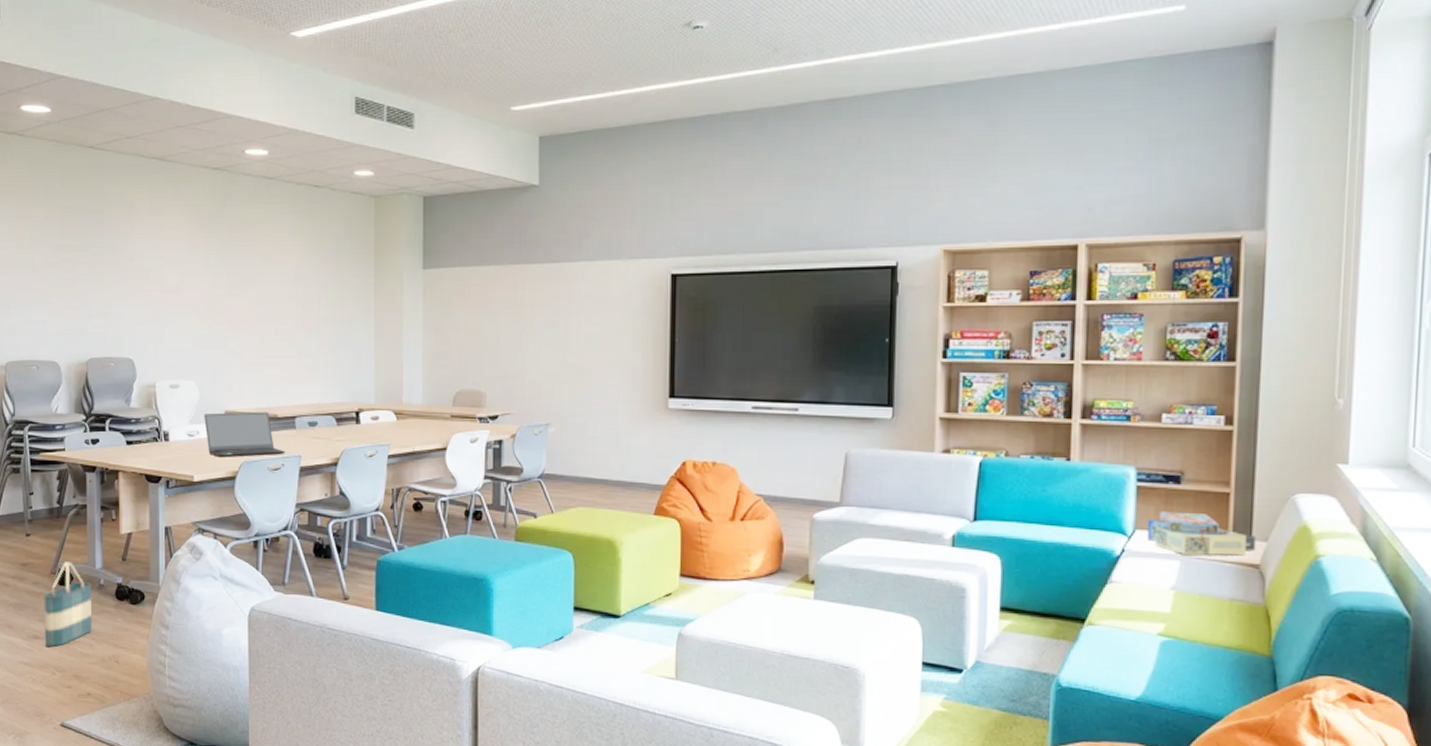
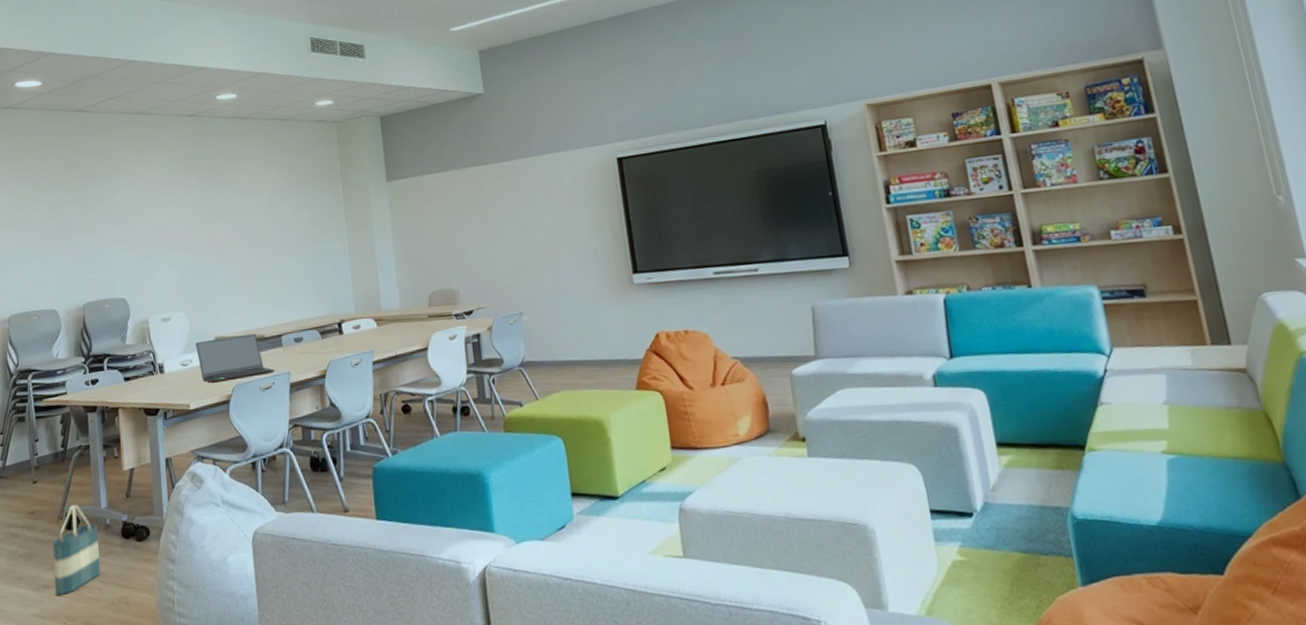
board game: present [1146,511,1257,556] -> none [1122,324,1239,369]

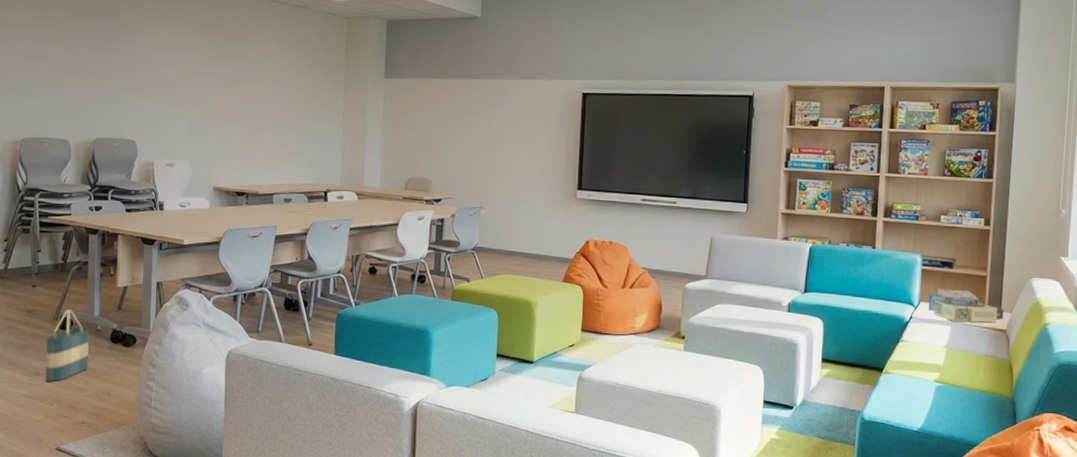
laptop: present [195,333,275,383] -> none [195,188,264,226]
board game: none [1122,324,1239,369] -> present [928,288,1005,323]

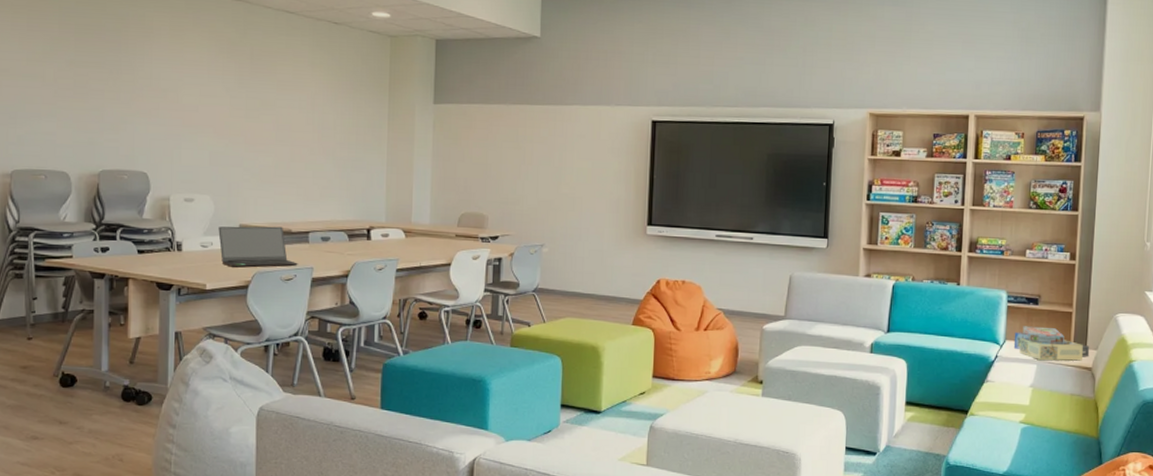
tote bag: present [45,309,90,383] -> none [44,365,97,448]
laptop: none [195,188,264,226] -> present [218,226,298,268]

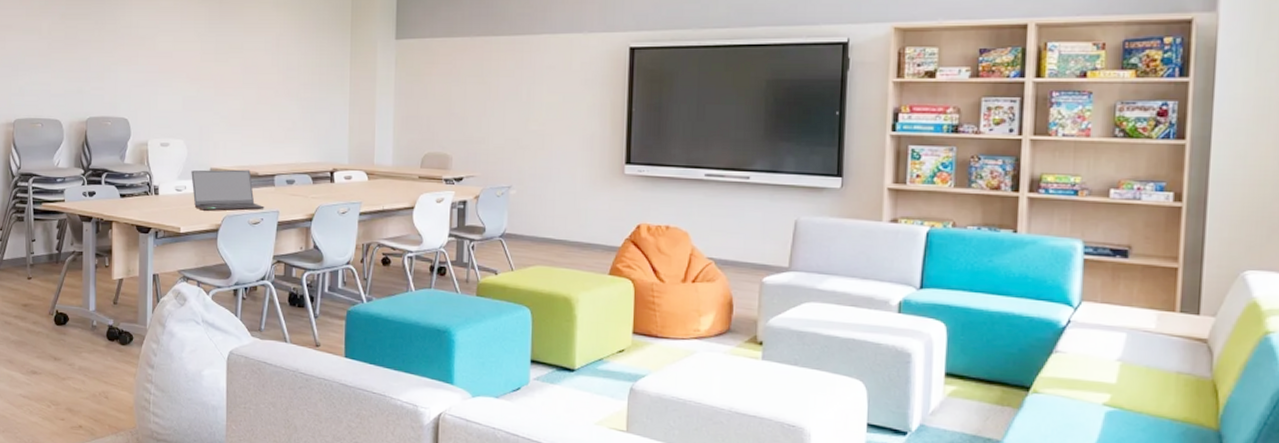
board game: present [1013,326,1090,361] -> none [1093,284,1205,330]

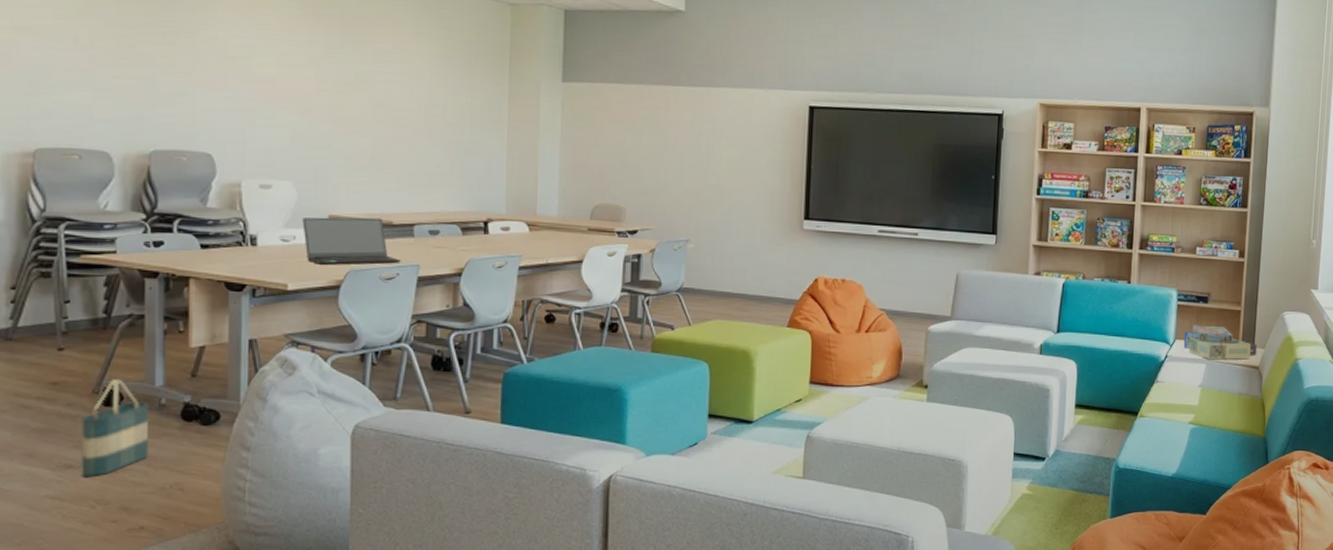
tote bag: none [42,304,86,383] -> present [81,379,150,478]
board game: none [1093,284,1205,330] -> present [1183,325,1258,360]

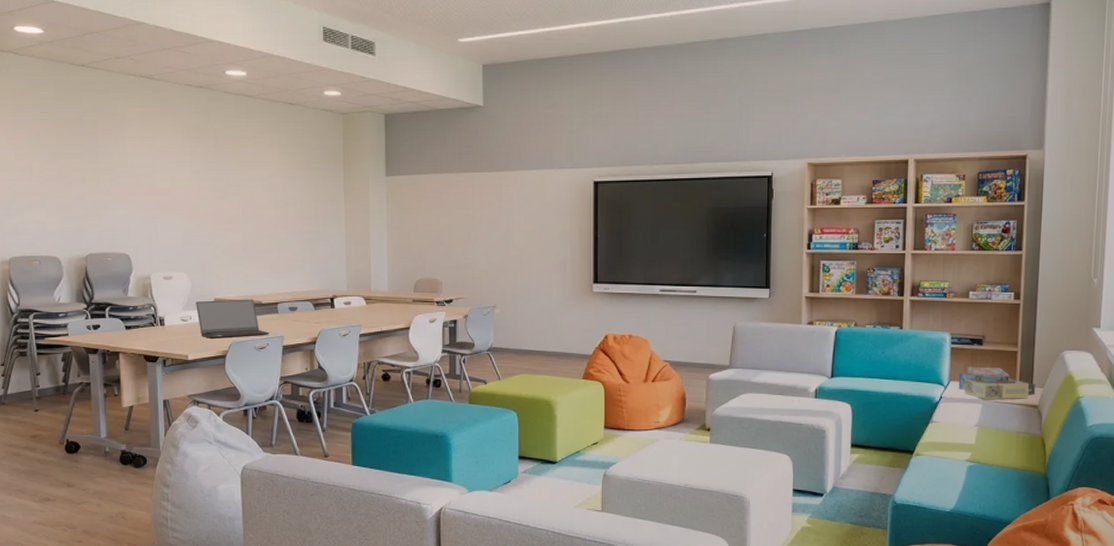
tote bag: present [81,379,150,478] -> none [53,433,100,508]

